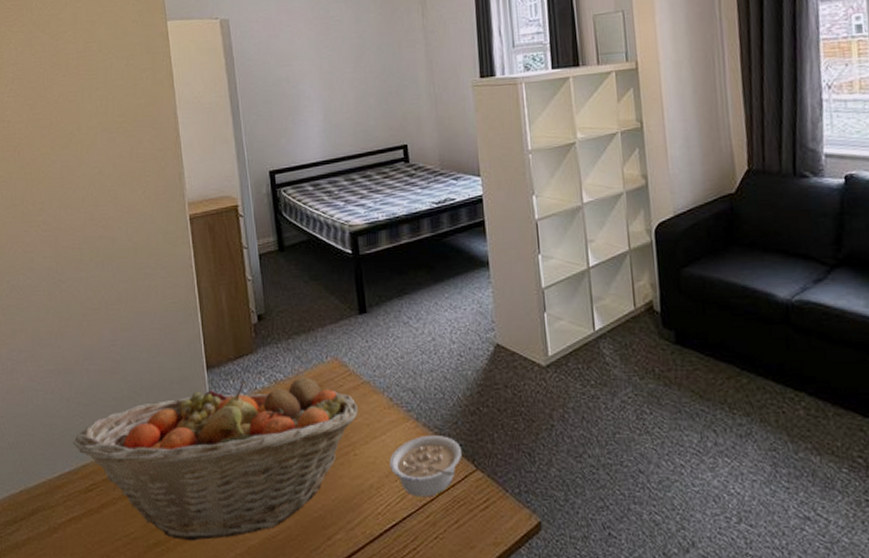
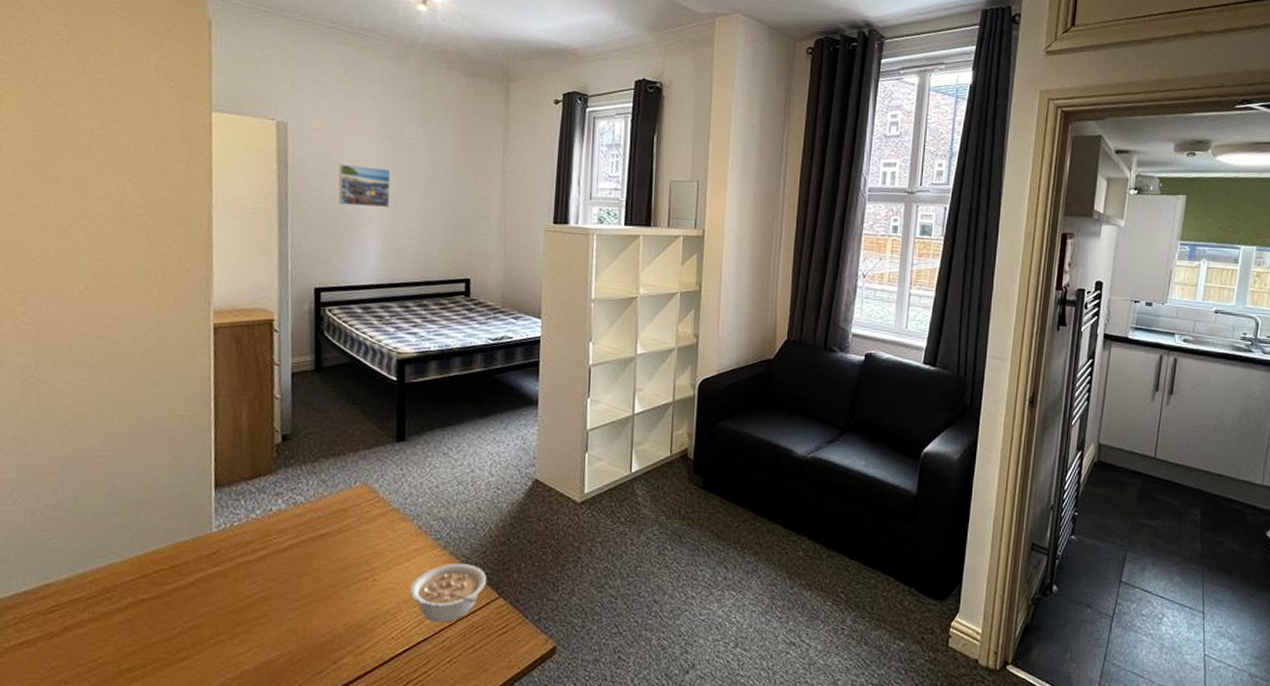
fruit basket: present [73,377,358,541] -> none [35,501,383,666]
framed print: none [277,48,326,89] -> present [338,163,391,208]

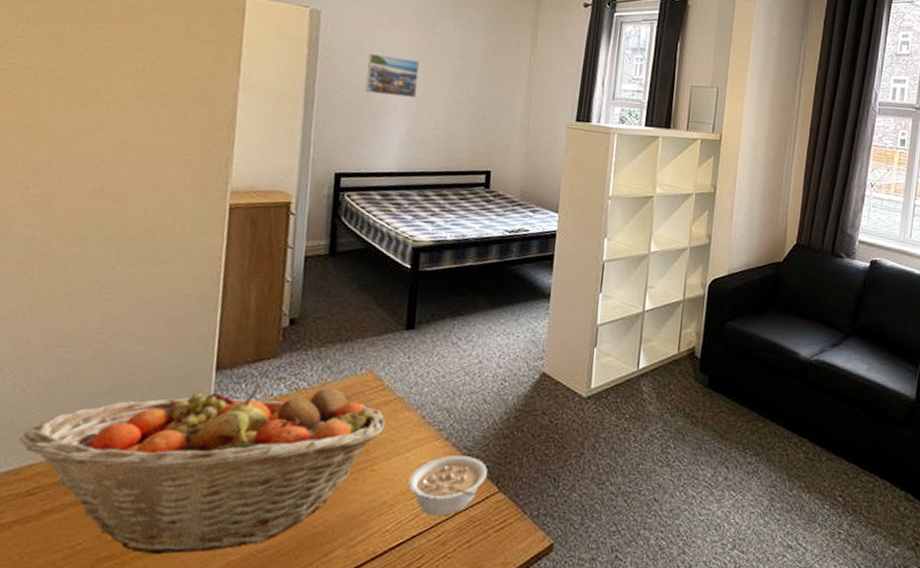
fruit basket: none [35,501,383,666] -> present [20,385,386,555]

